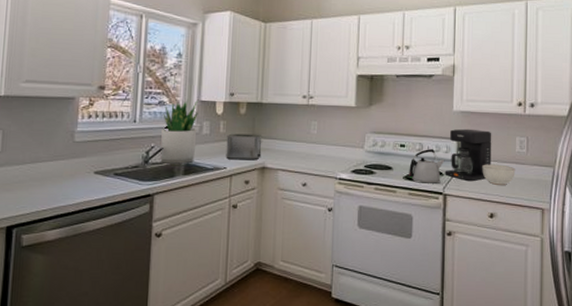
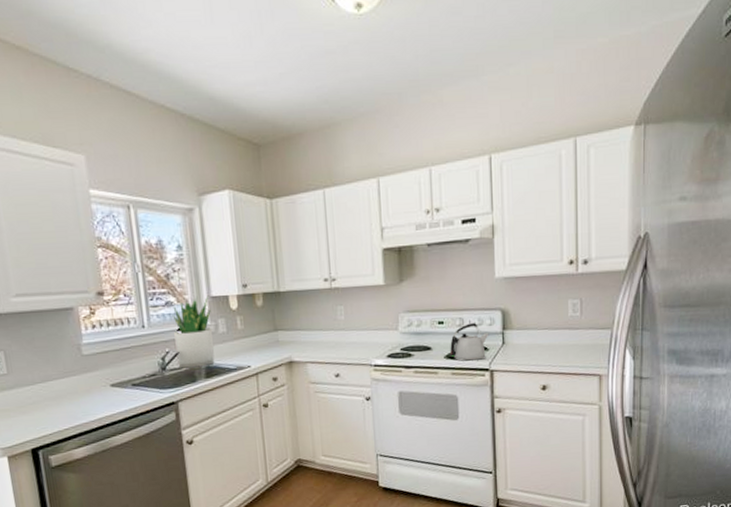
toaster: present [226,133,264,160] -> none [246,326,287,358]
coffee maker: present [444,128,492,181] -> none [490,296,542,353]
bowl: present [481,164,516,185] -> none [530,332,569,355]

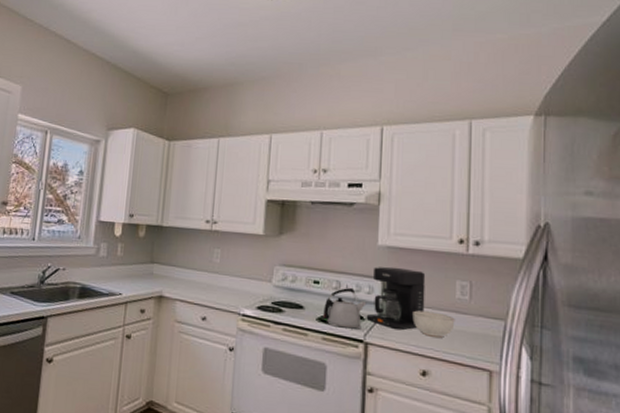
planter: present [172,295,215,368] -> none [56,218,98,287]
coffee maker: none [490,296,542,353] -> present [366,267,426,330]
bowl: none [530,332,569,355] -> present [411,310,455,338]

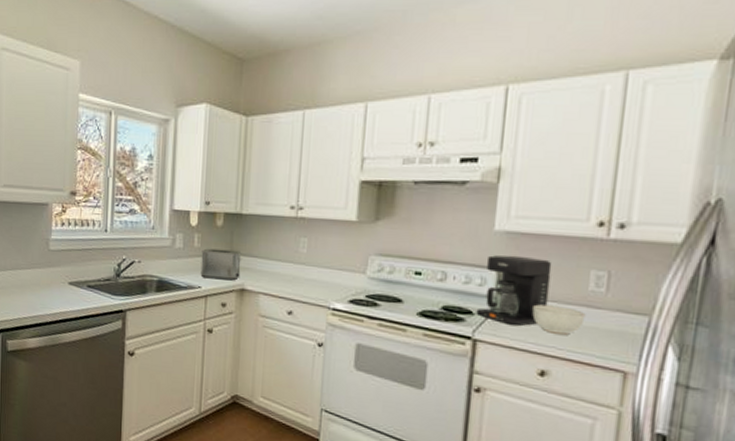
toaster: none [122,257,162,288] -> present [200,248,243,281]
kettle: present [323,288,367,329] -> none [425,279,478,325]

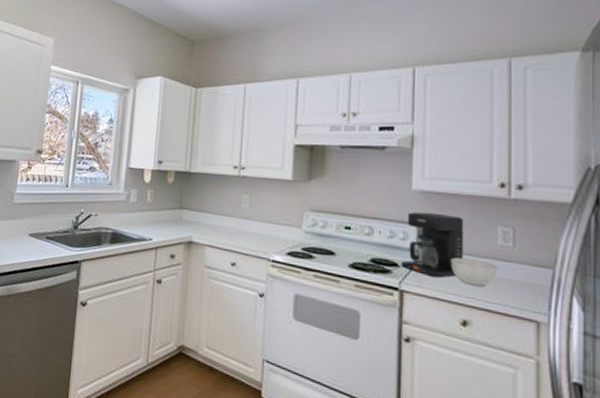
toaster: present [200,248,243,281] -> none [152,203,191,234]

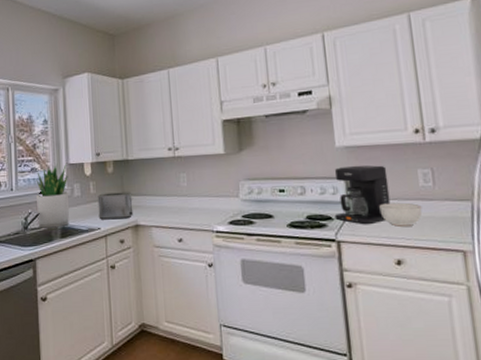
planter: none [88,165,128,232] -> present [36,162,70,228]
toaster: none [152,203,191,234] -> present [97,192,134,220]

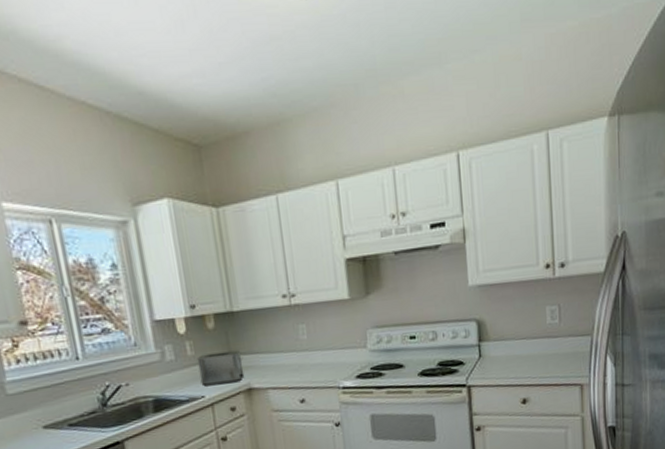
planter: present [36,162,70,228] -> none [110,319,163,403]
coffee maker: present [334,165,391,224] -> none [466,304,520,367]
bowl: present [378,202,423,227] -> none [507,341,548,366]

